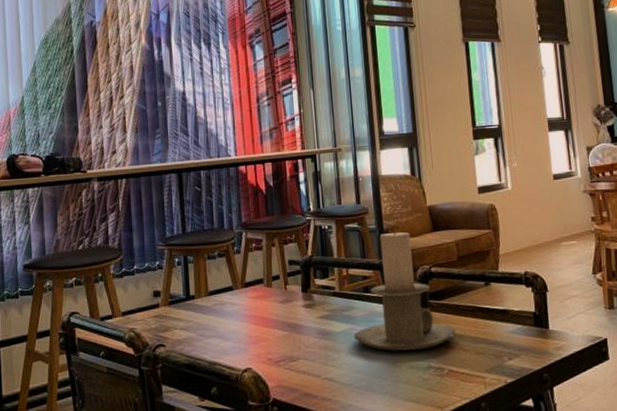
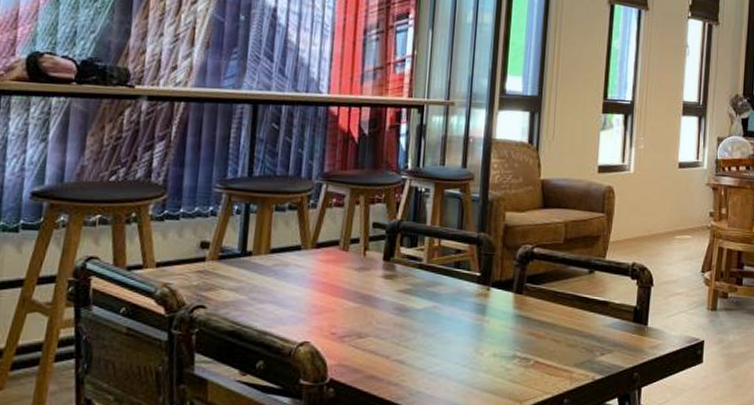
candle holder: present [354,232,456,351] -> none [436,204,550,337]

